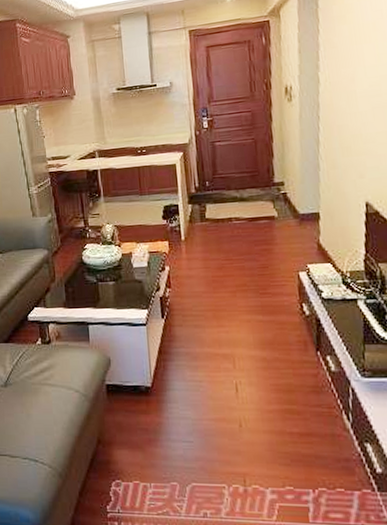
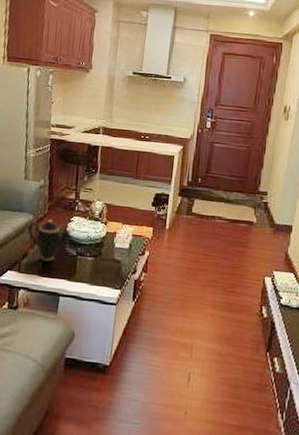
teapot: none [45,251,89,295] -> present [27,219,73,263]

